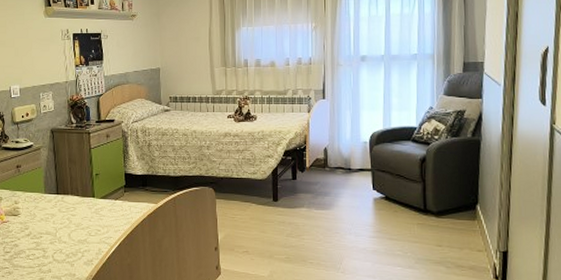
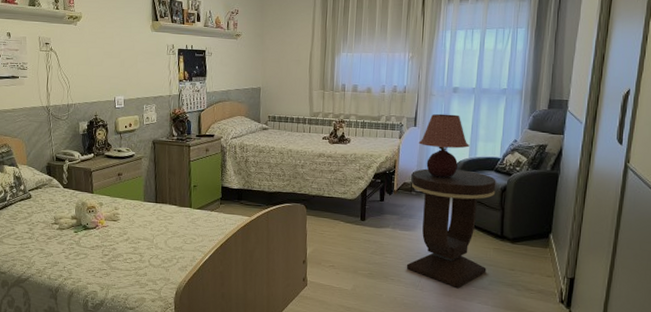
side table: none [325,142,415,268] -> present [406,168,496,288]
table lamp: none [328,84,383,151] -> present [418,113,469,178]

